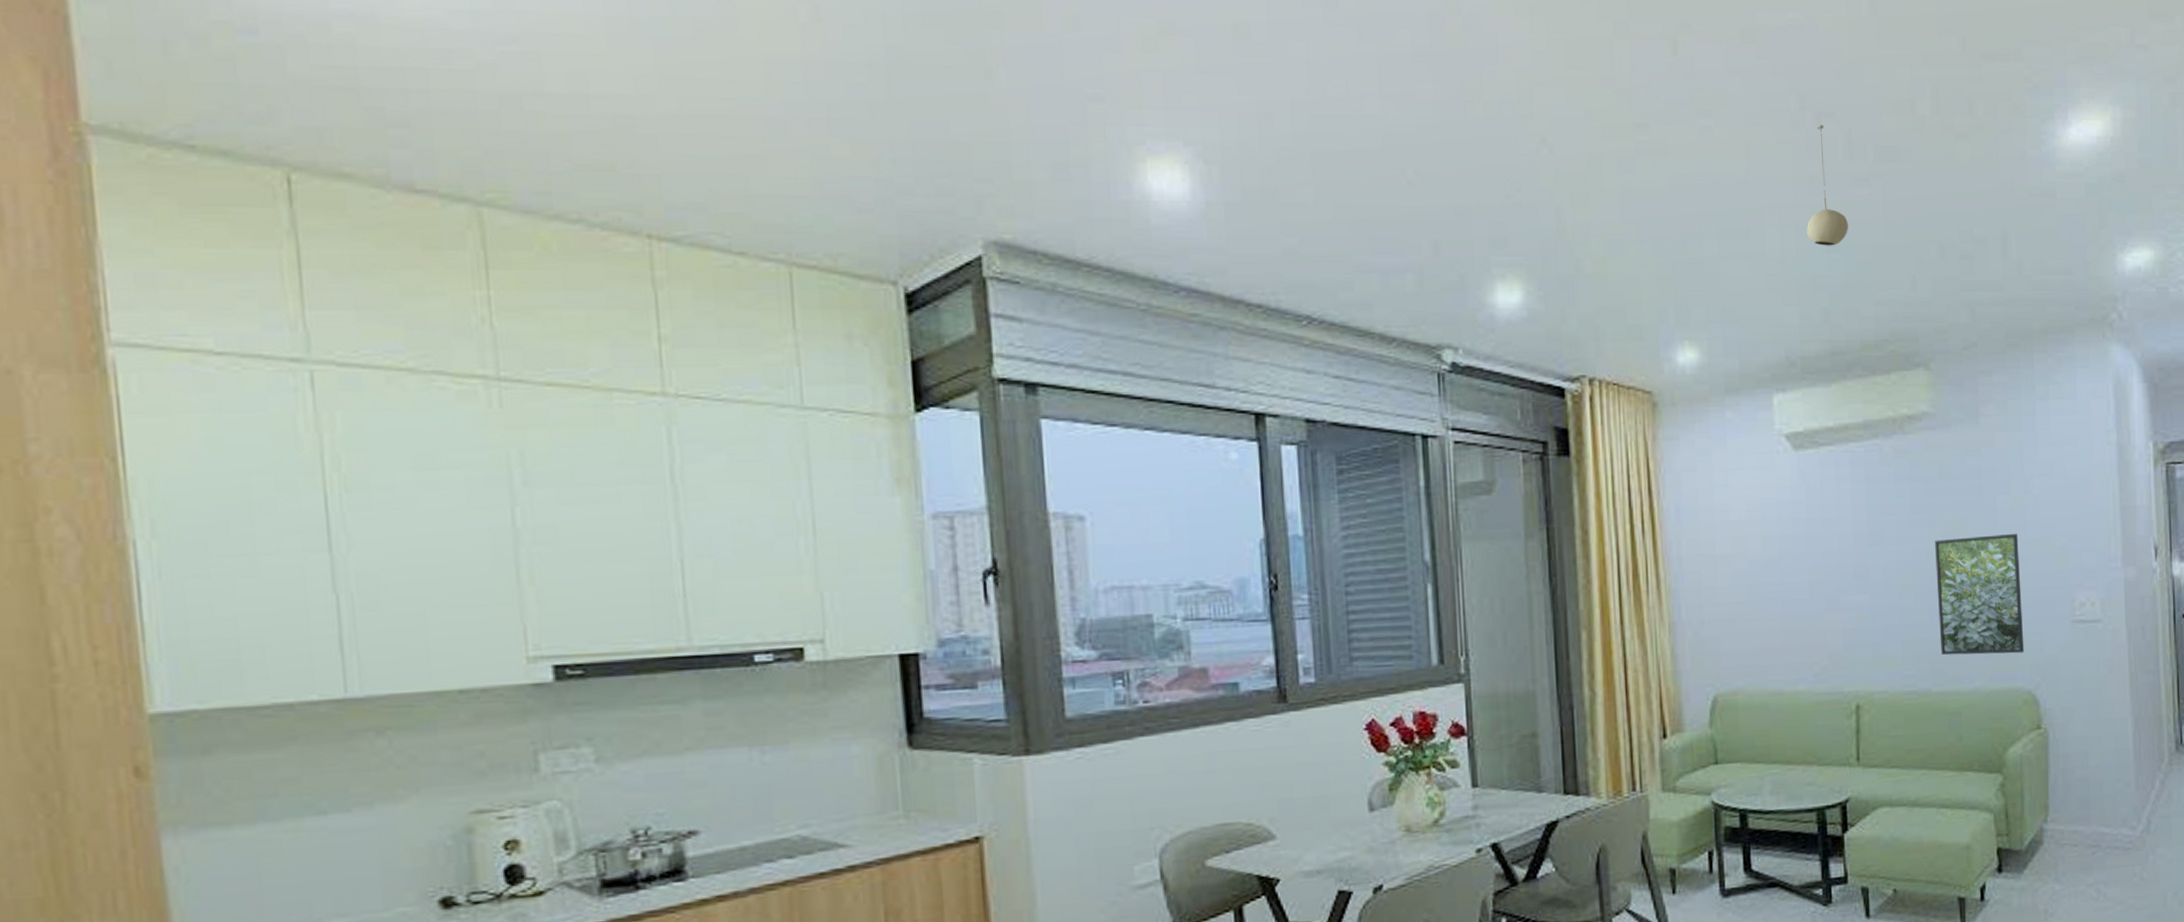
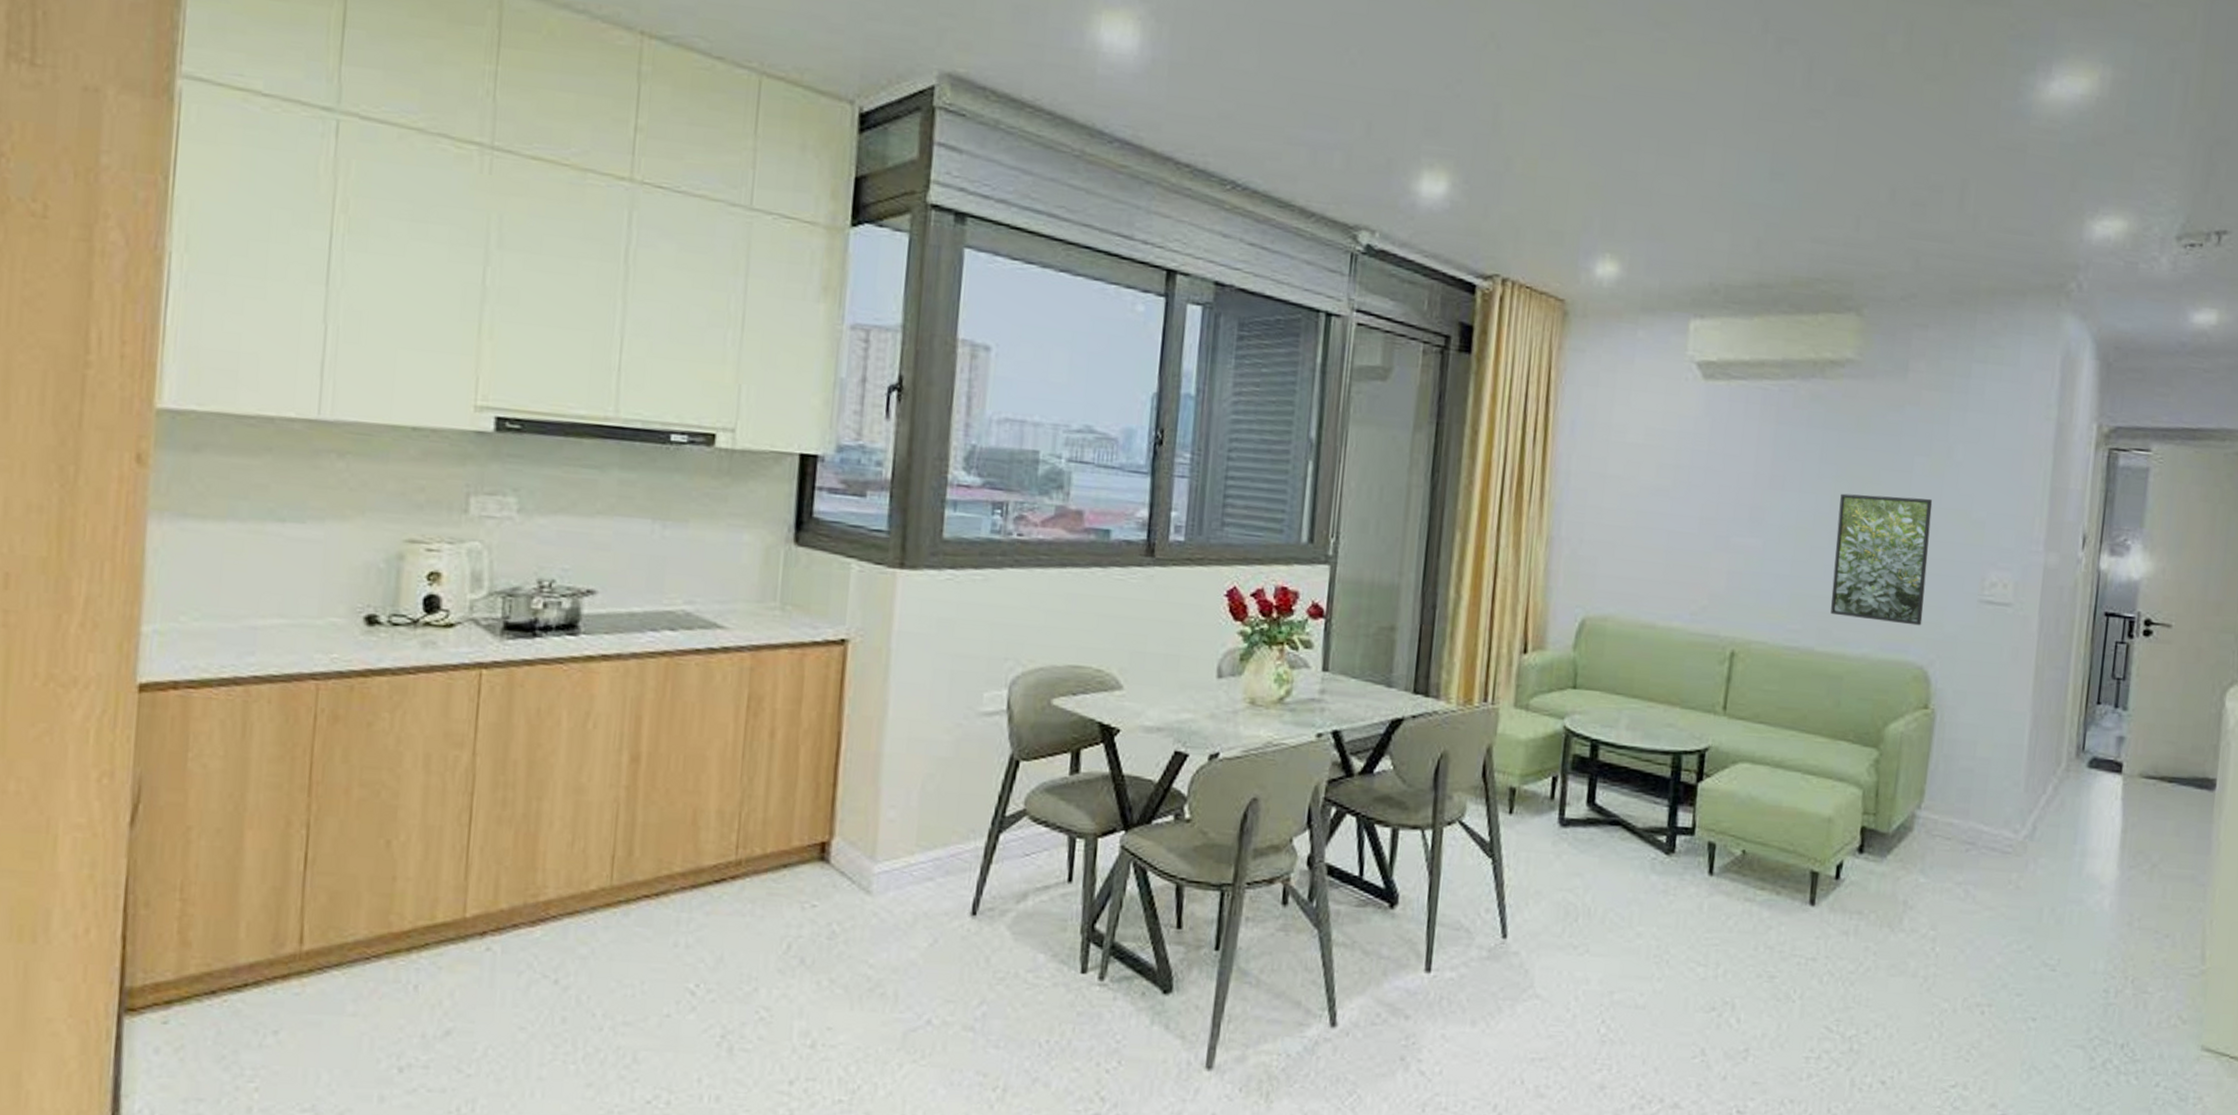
pendant light: present [1807,125,1848,246] -> none [1751,50,1796,176]

